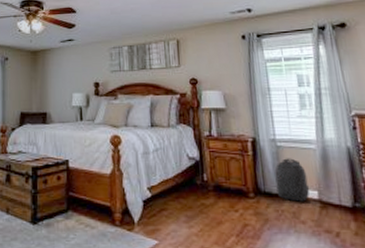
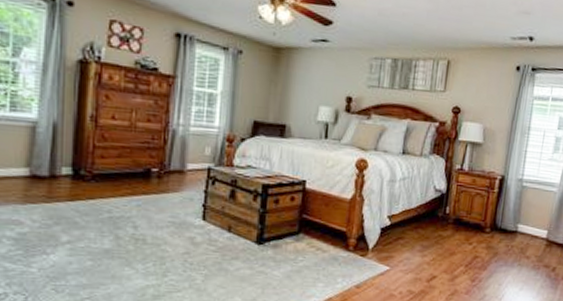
backpack: present [275,158,310,202] -> none [511,198,542,239]

